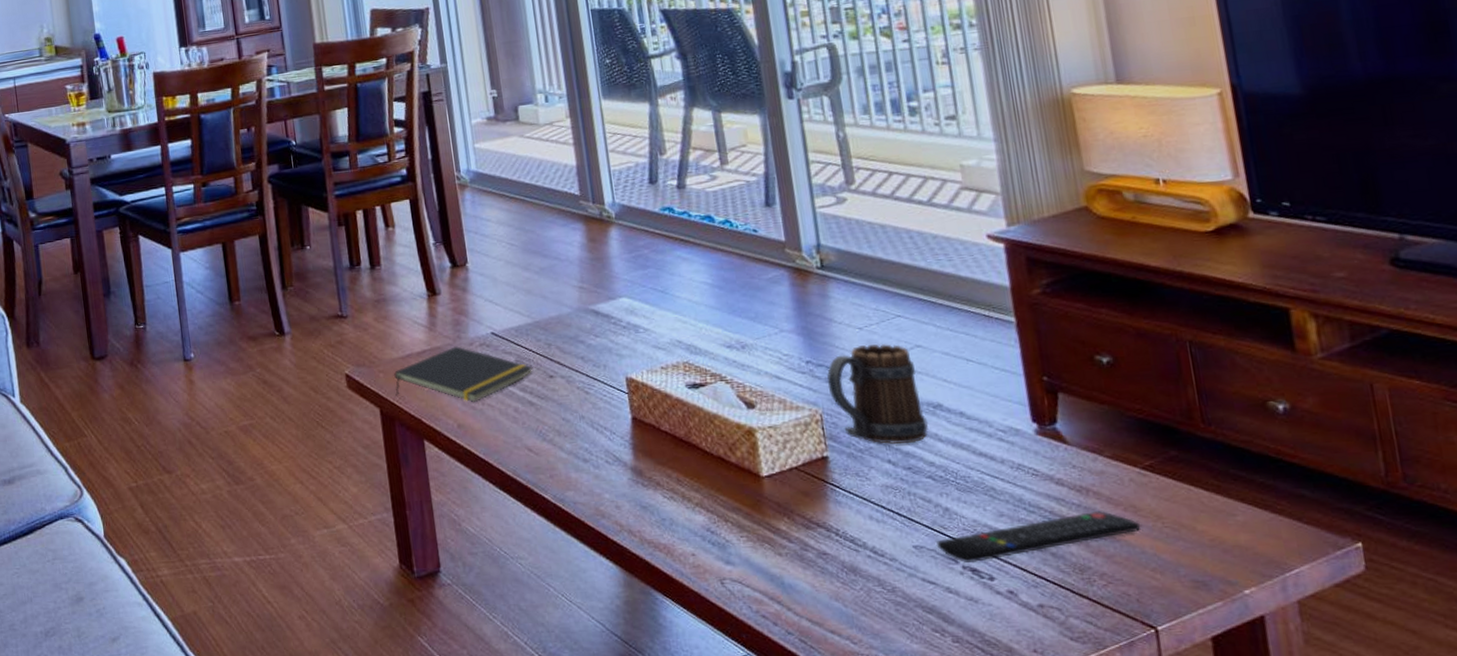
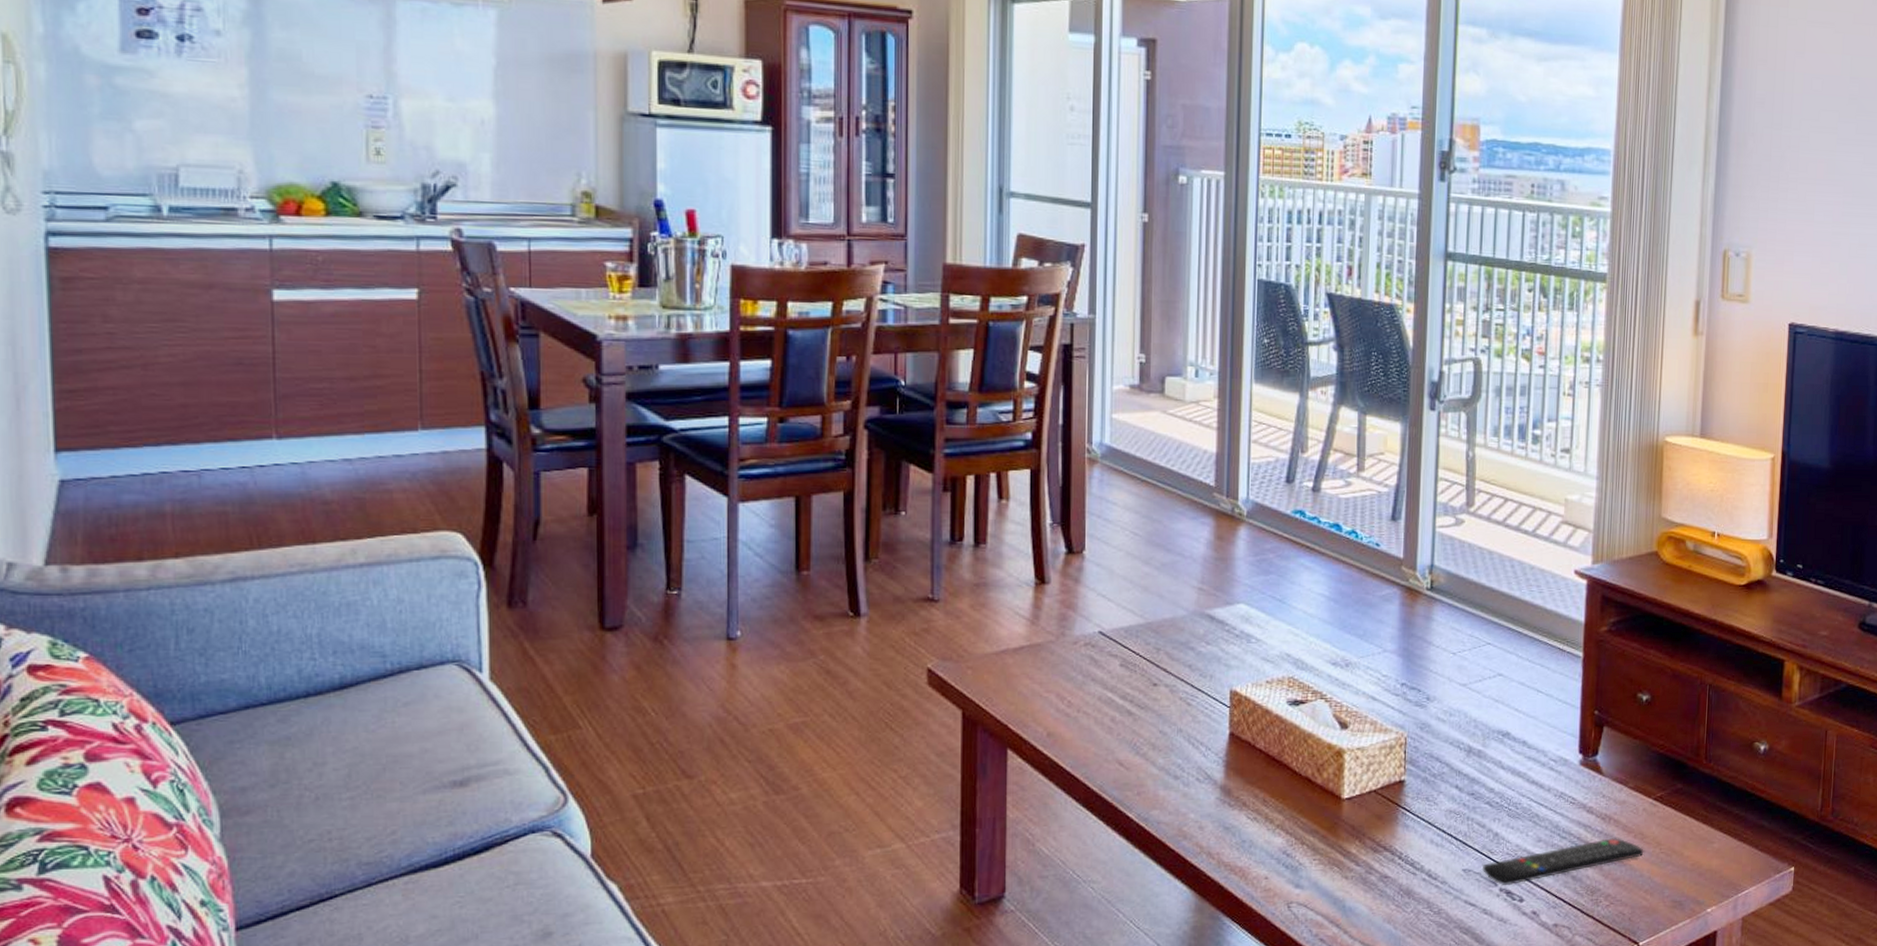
notepad: present [393,346,533,402] -> none [982,644,1138,708]
mug: present [827,344,929,444] -> none [1416,669,1496,770]

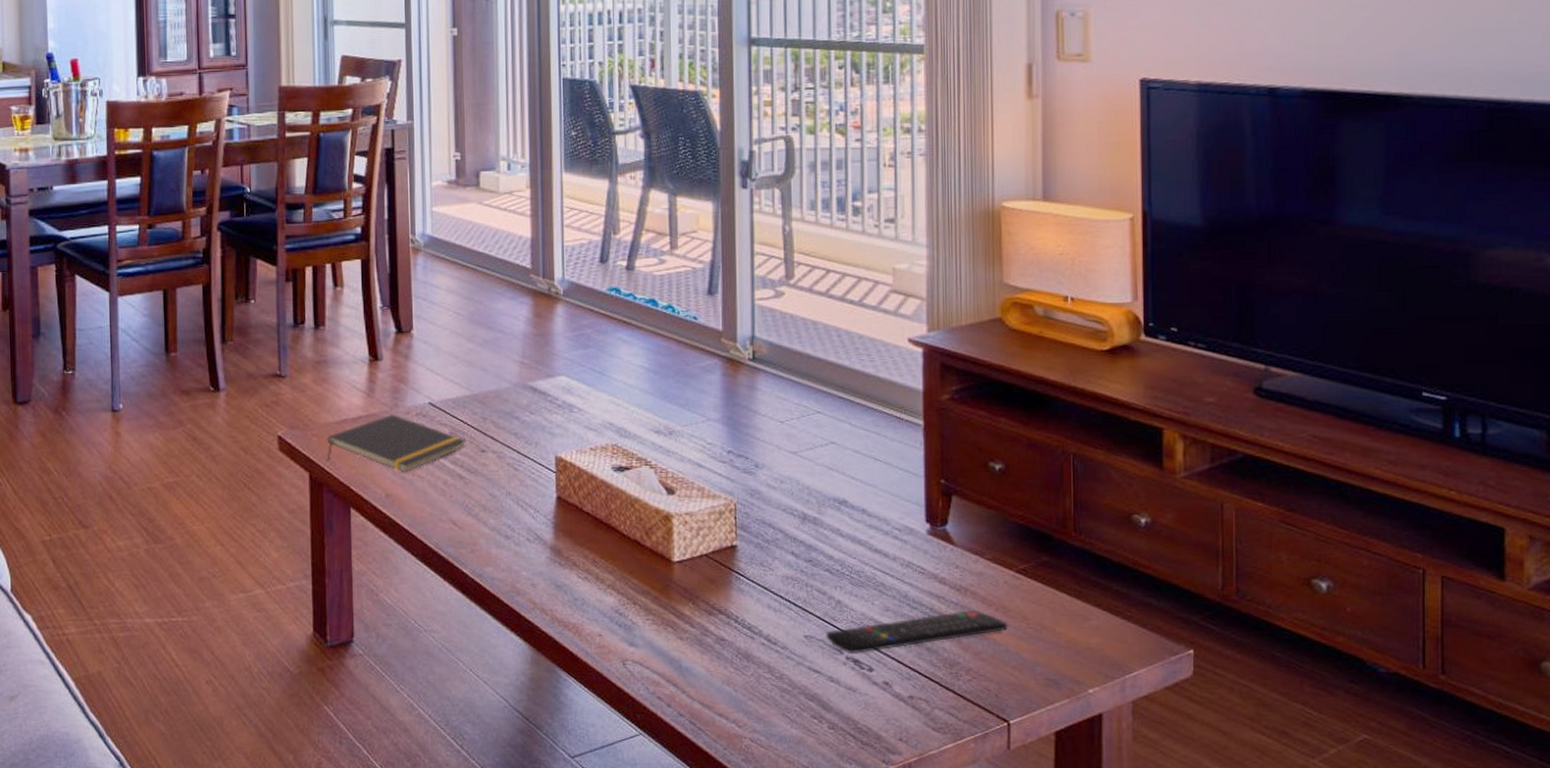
notepad: none [982,644,1138,708] -> present [326,414,467,472]

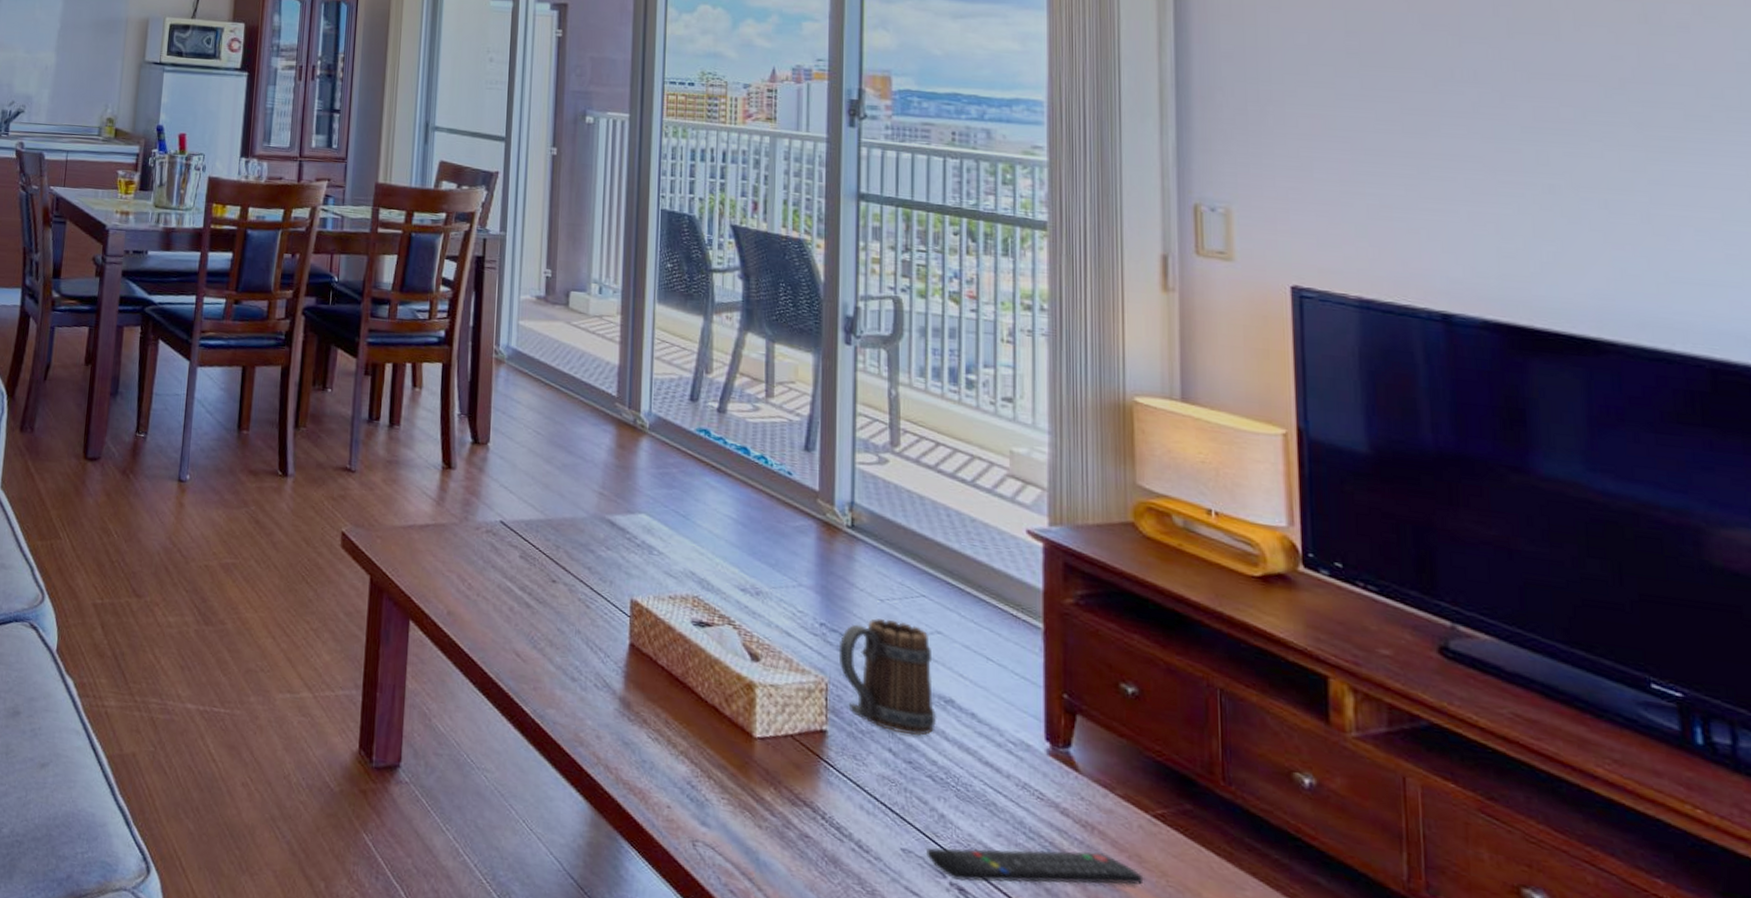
notepad: present [326,414,467,472] -> none [389,527,537,591]
mug: none [745,438,833,536] -> present [838,618,937,736]

